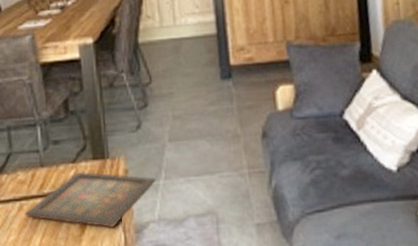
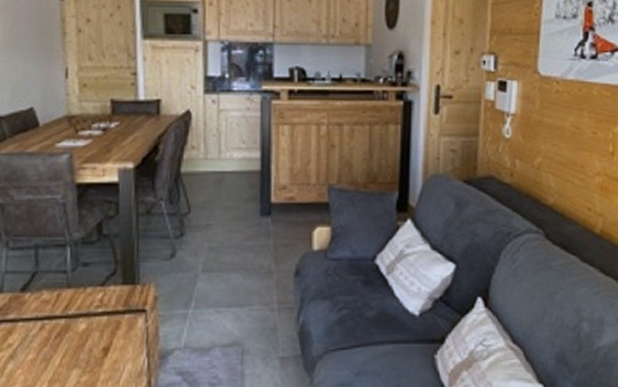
icon panel: present [25,171,156,227] -> none [46,295,185,352]

